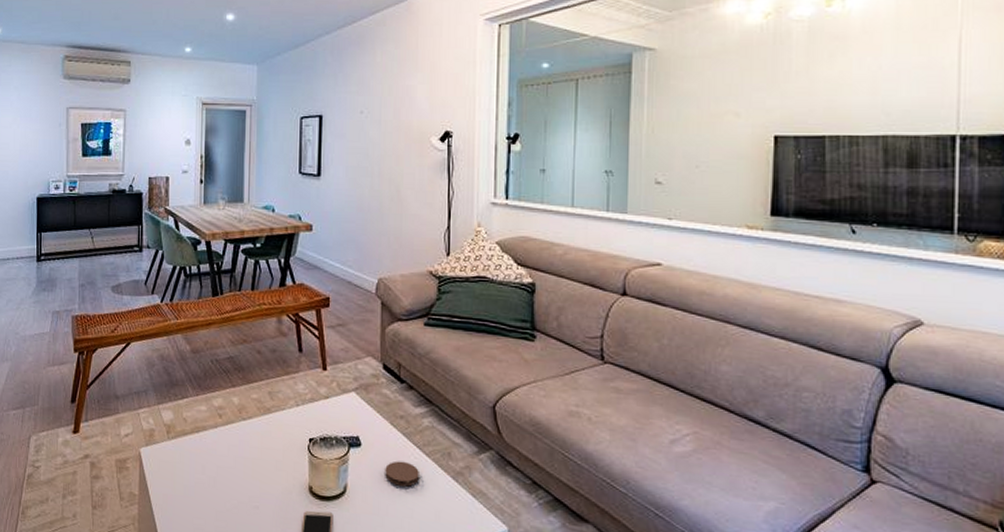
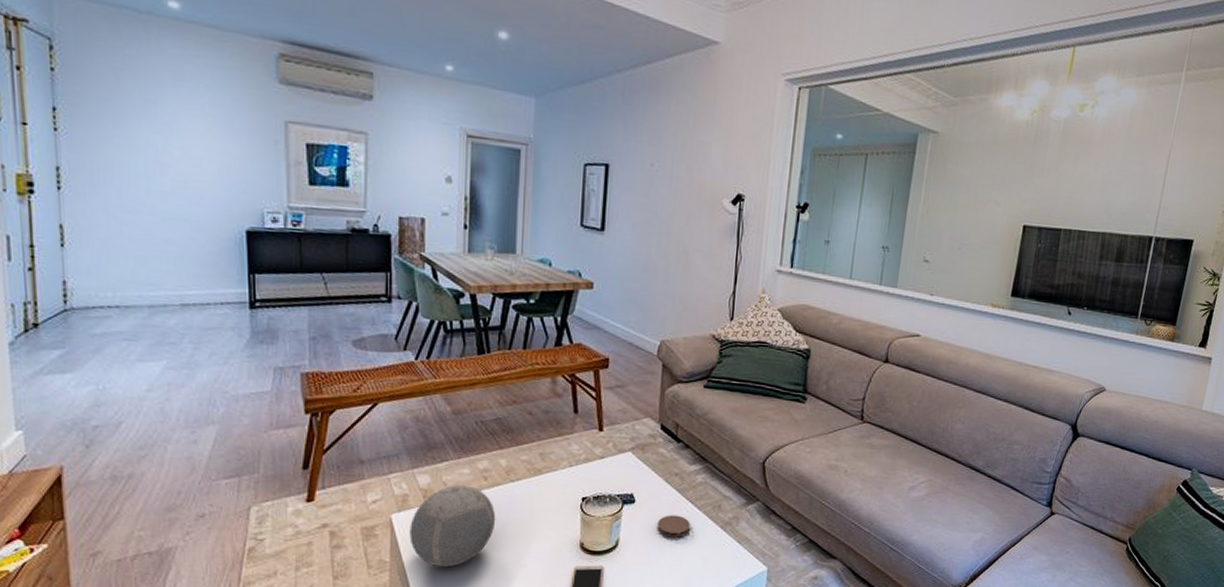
decorative orb: none [155,421,230,504] -> present [409,485,496,568]

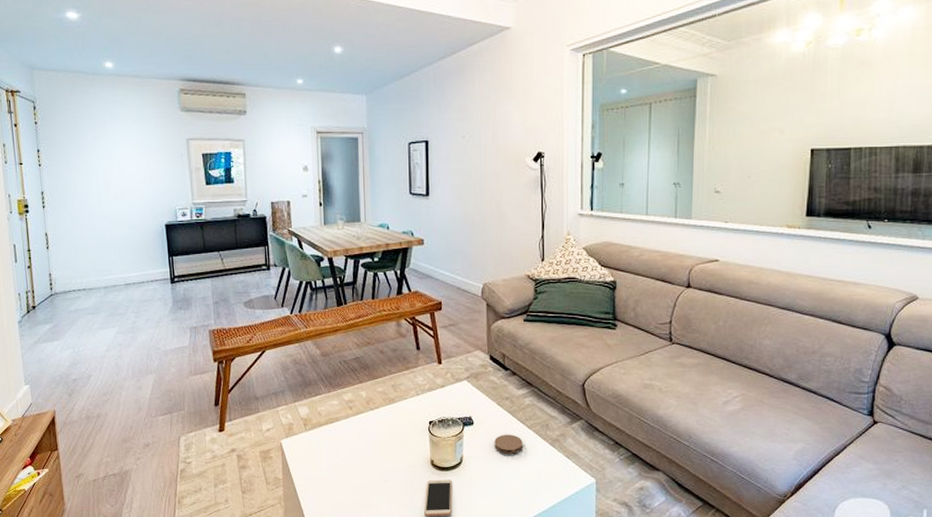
decorative orb: present [409,485,496,568] -> none [295,414,362,483]

